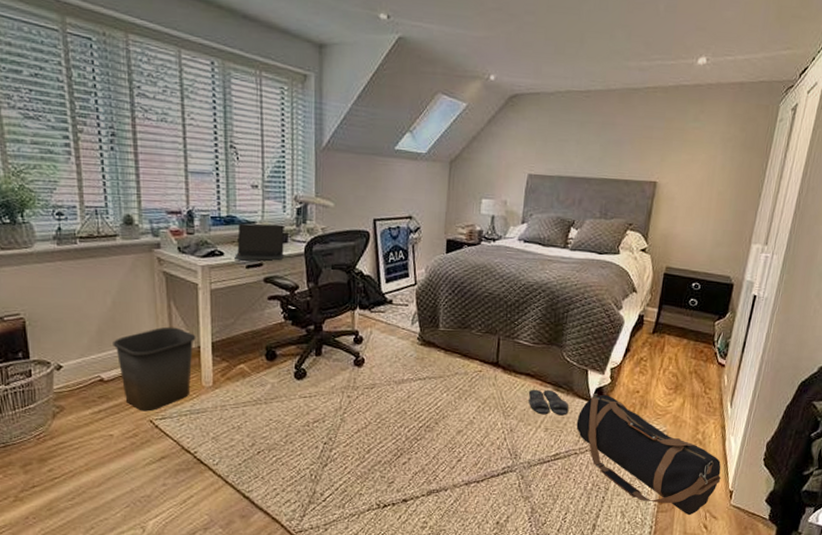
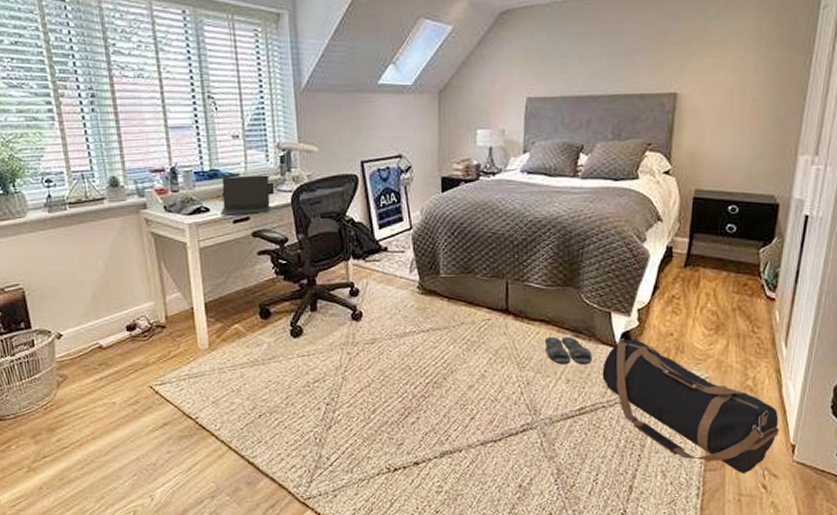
waste bin: present [113,326,196,412] -> none [108,289,189,377]

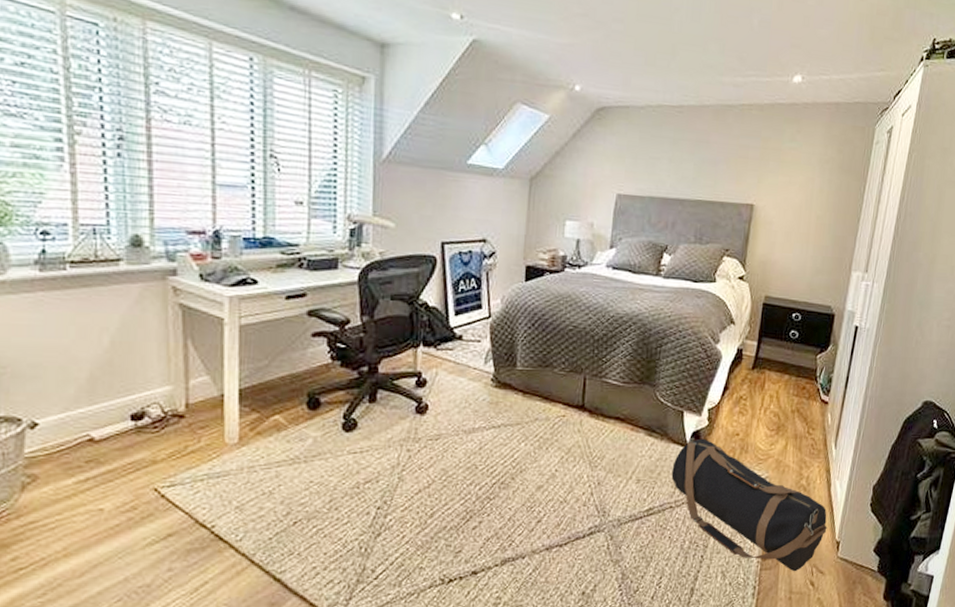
laptop: present [220,175,270,216] -> none [271,246,334,291]
slippers: present [544,336,592,365] -> none [617,435,664,464]

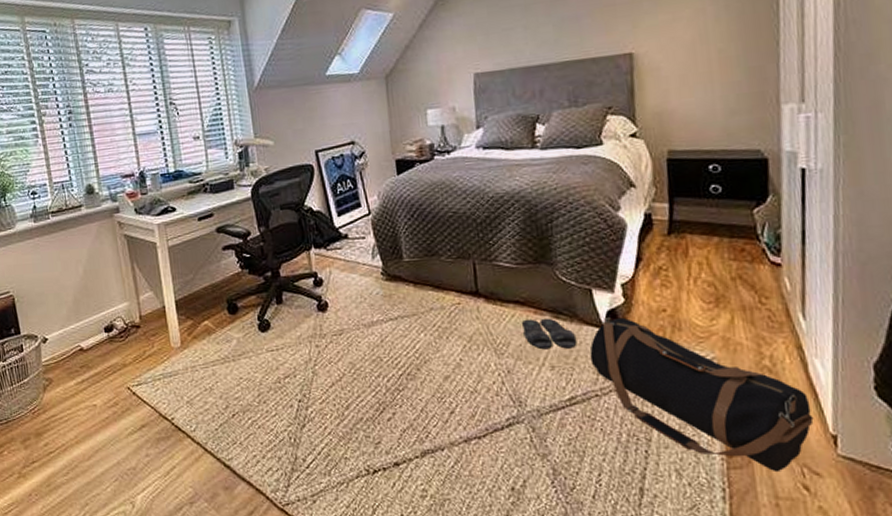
slippers: none [617,435,664,464] -> present [522,318,577,350]

